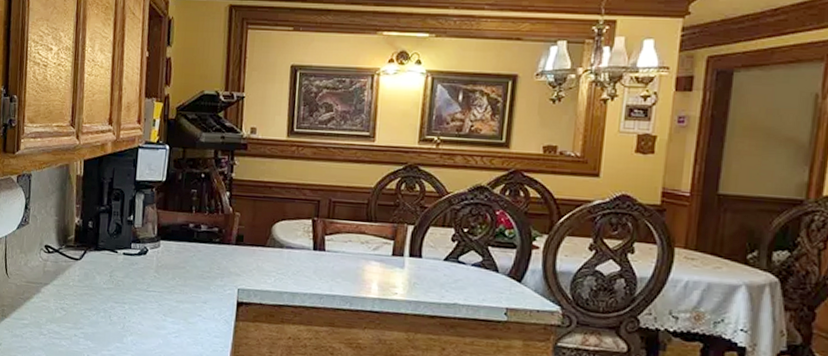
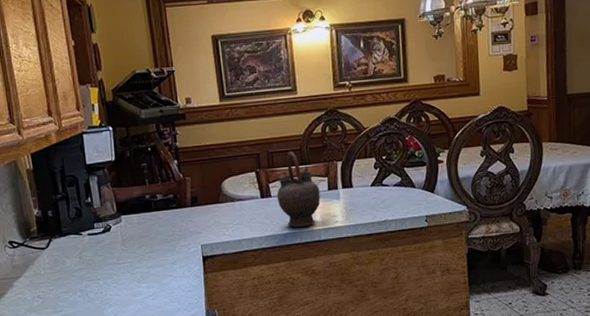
teapot: none [331,203,382,292] -> present [276,151,321,227]

